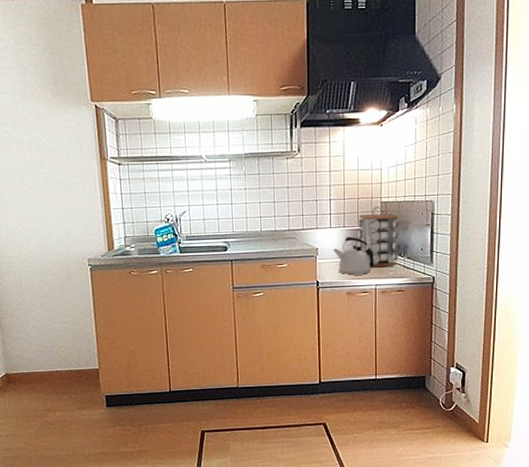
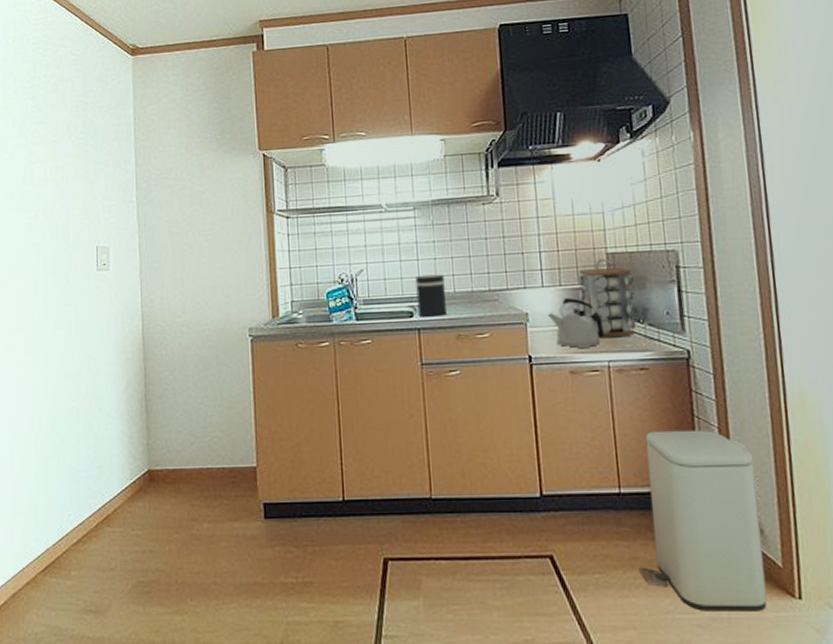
cylinder: none [229,216,254,251] -> present [415,274,447,317]
pedal bin: none [384,333,469,454] -> present [639,429,768,611]

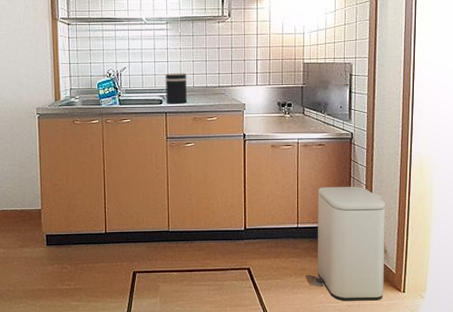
kettle: present [548,298,604,349] -> none [259,94,296,130]
spice rack: present [577,259,636,338] -> none [281,67,319,123]

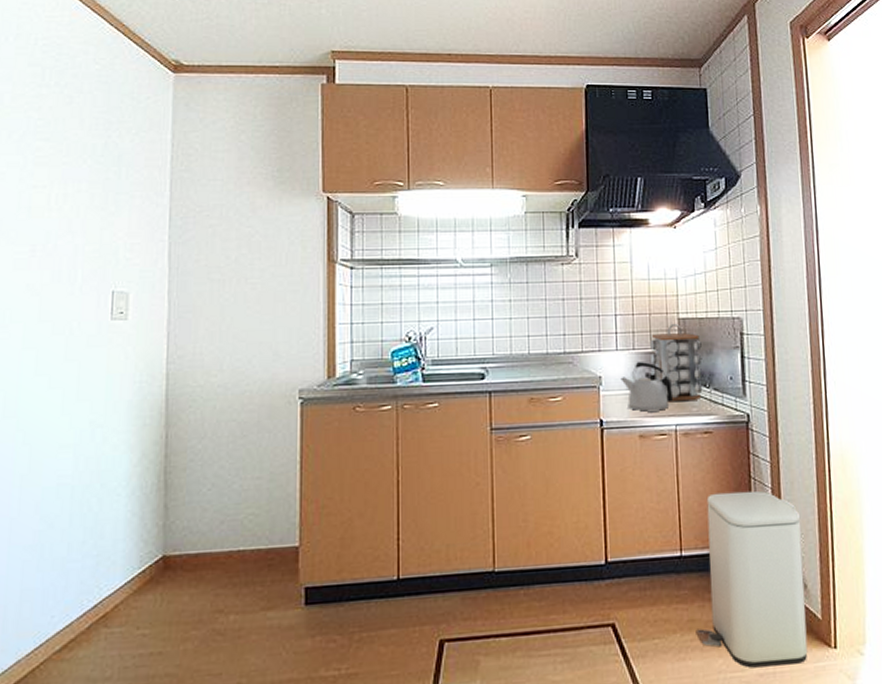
cylinder: present [165,73,187,104] -> none [489,334,520,379]
kettle: none [259,94,296,130] -> present [620,362,672,413]
spice rack: none [281,67,319,123] -> present [650,324,703,402]

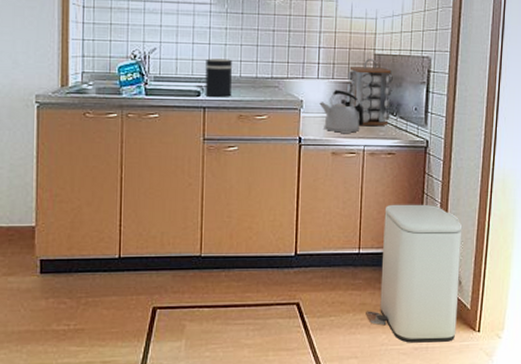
cylinder: none [489,334,520,379] -> present [205,58,232,97]

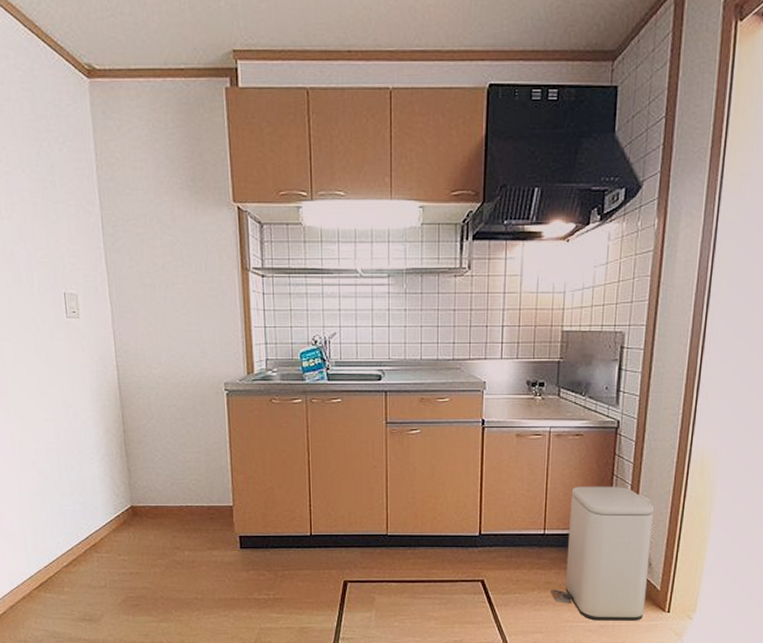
cylinder: present [205,58,232,97] -> none [386,341,412,380]
kettle: present [319,90,363,134] -> none [503,370,550,416]
spice rack: present [346,59,392,127] -> none [531,336,581,407]

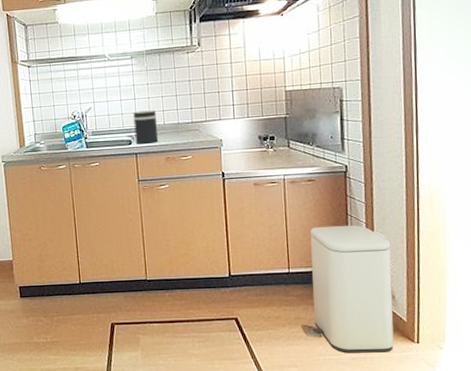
cylinder: none [386,341,412,380] -> present [133,110,158,144]

